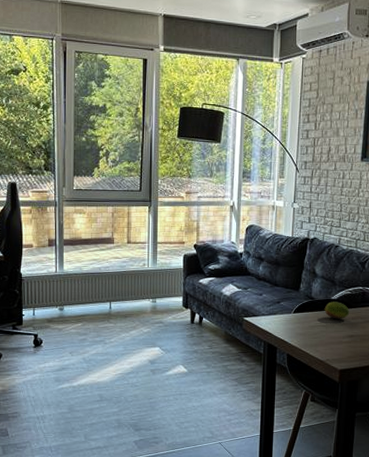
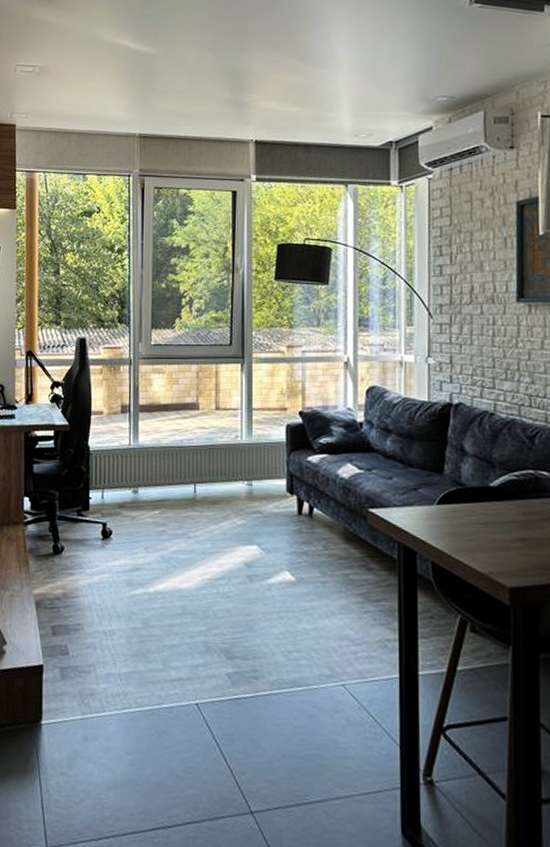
fruit: present [324,301,350,319] -> none [480,489,518,515]

